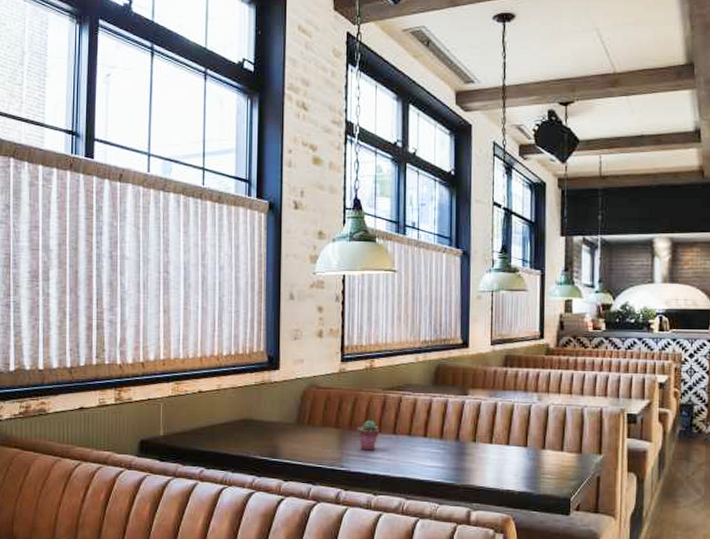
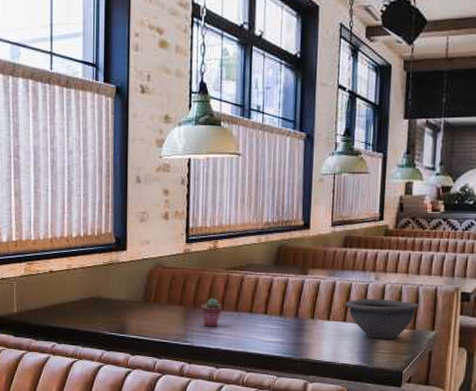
bowl: none [508,420,585,464] -> present [345,298,420,339]

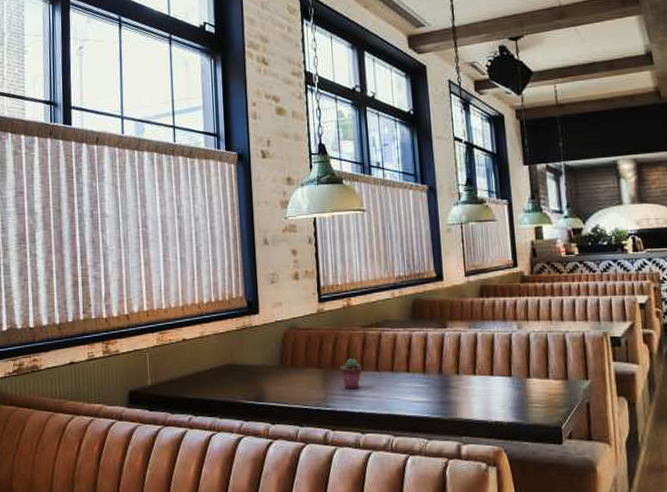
bowl: present [345,298,420,339] -> none [490,348,569,392]

